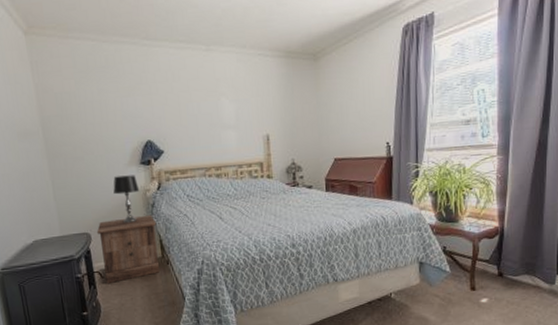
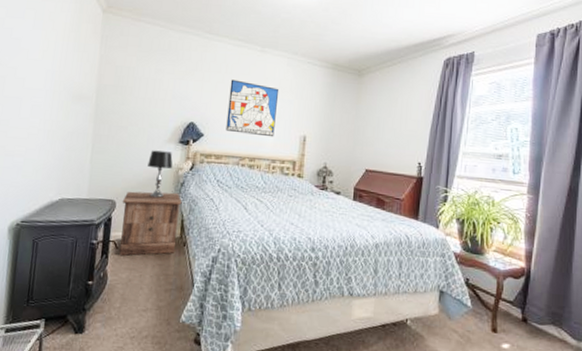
wall art: none [180,87,236,144] -> present [226,79,279,137]

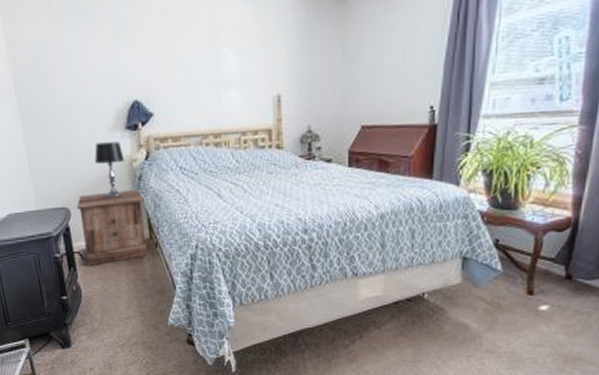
wall art: present [226,79,279,137] -> none [173,34,240,105]

